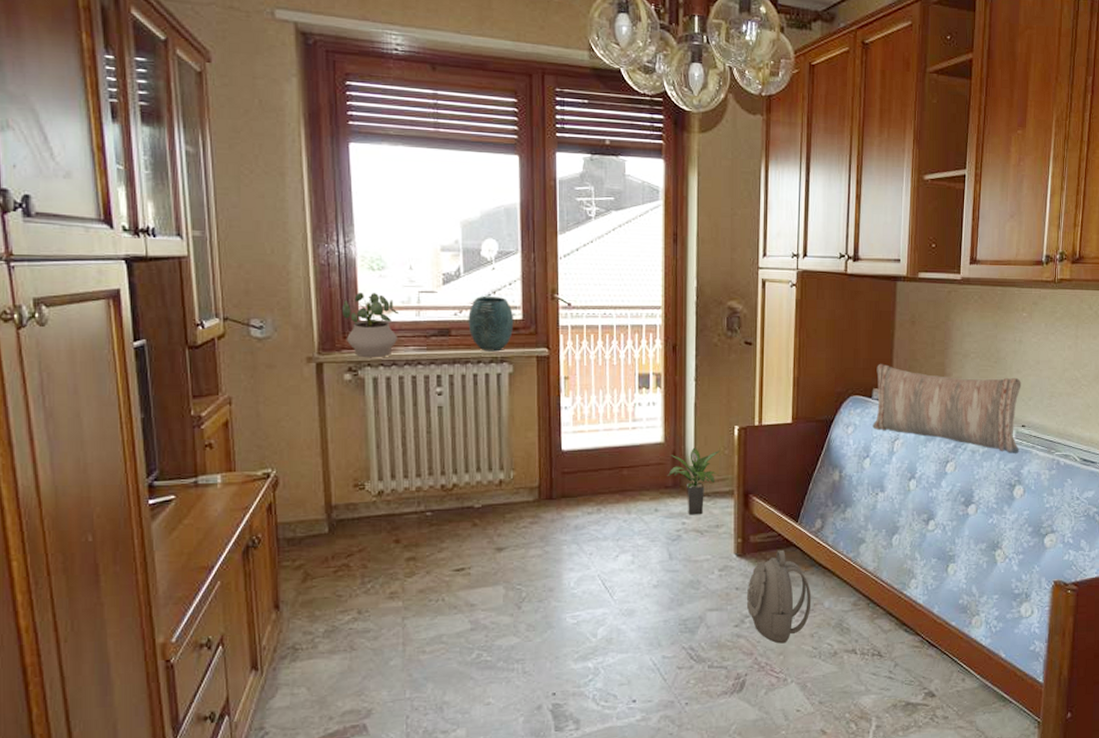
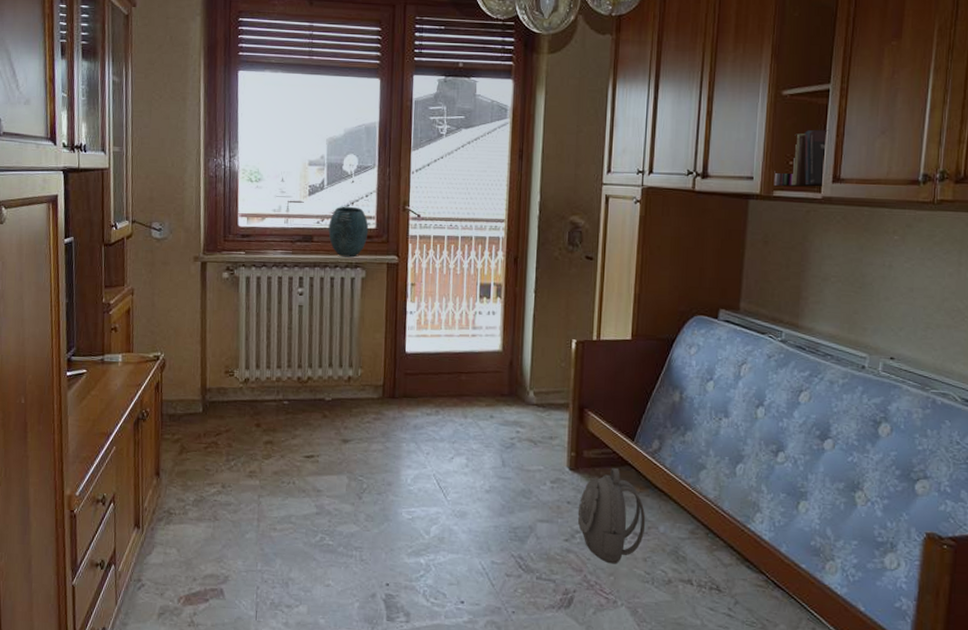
potted plant: present [341,292,398,358] -> none [224,201,270,260]
potted plant: present [667,447,720,515] -> none [503,358,557,425]
pillow: present [872,363,1021,455] -> none [717,283,891,389]
books: none [919,213,966,269] -> present [774,129,829,187]

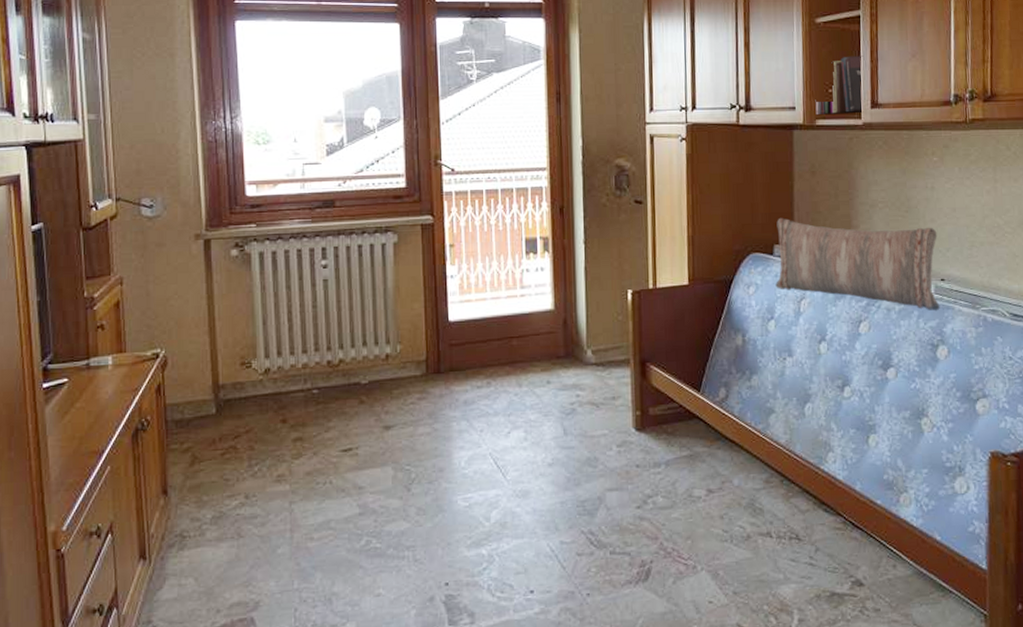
vase: present [328,206,369,258] -> none [352,164,398,222]
backpack: present [577,467,646,564] -> none [648,422,719,527]
pillow: none [717,283,891,389] -> present [775,217,940,311]

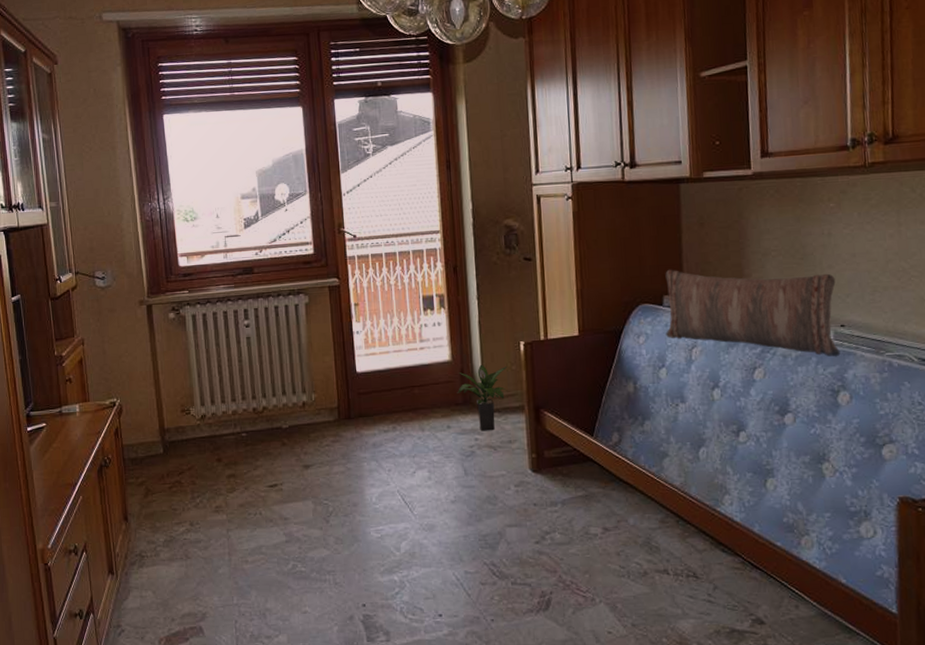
potted plant: none [558,314,614,387] -> present [457,364,508,431]
books: present [815,56,863,116] -> none [701,106,752,168]

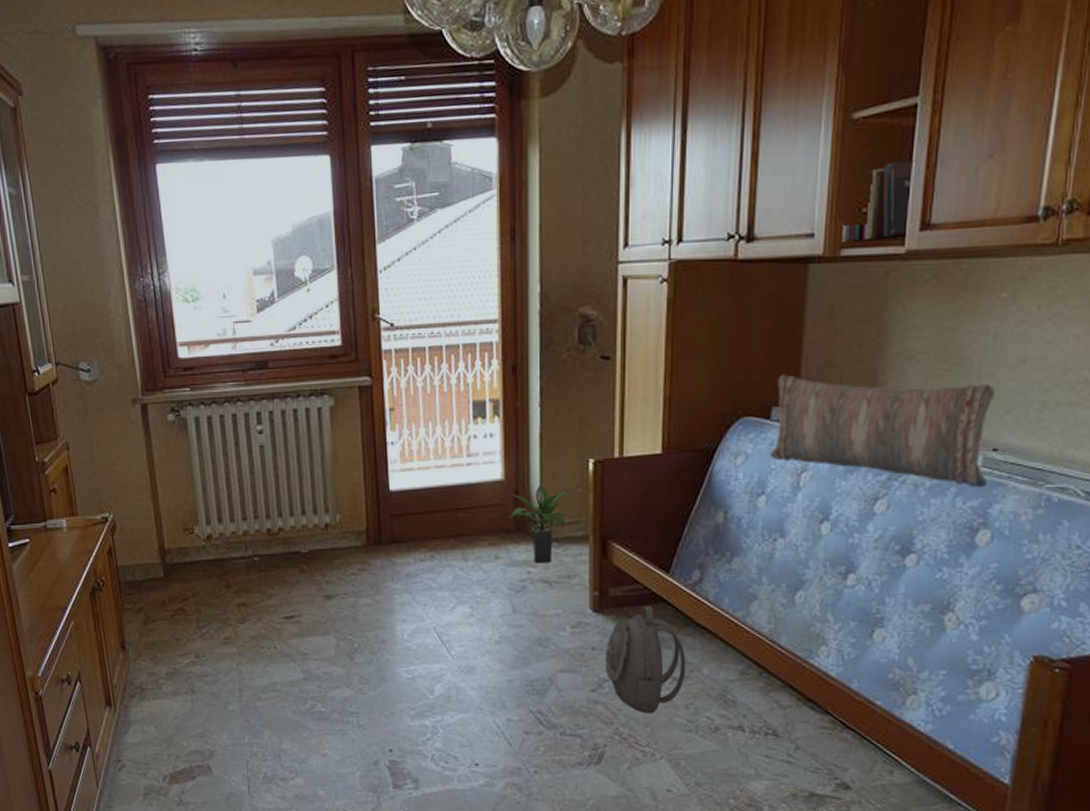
backpack: none [545,464,615,562] -> present [605,605,687,714]
books: none [701,106,752,168] -> present [841,160,916,244]

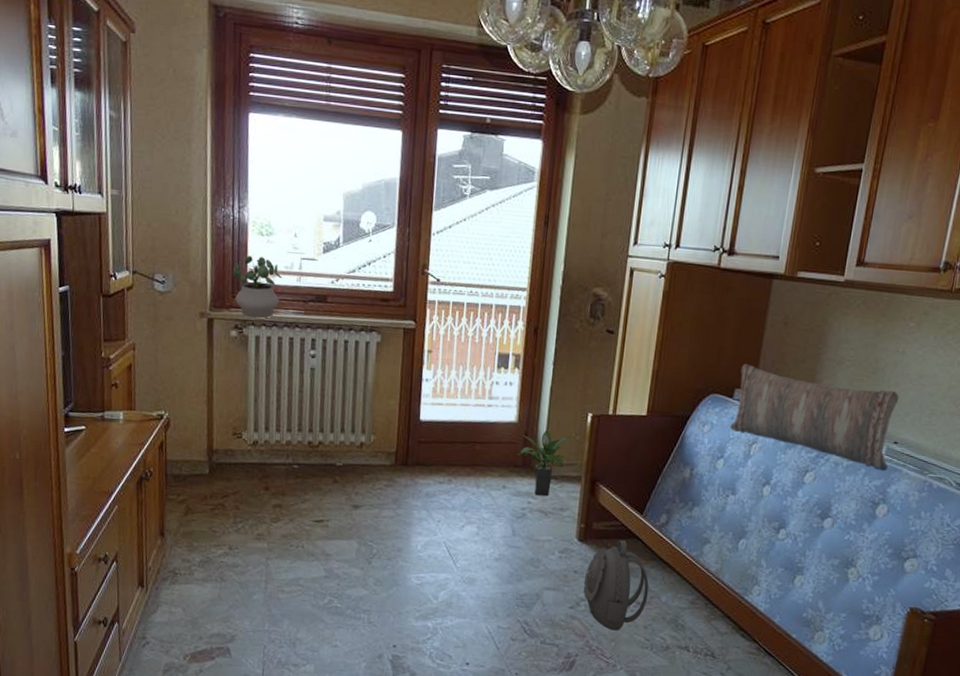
potted plant: none [160,327,217,397] -> present [232,256,282,319]
books: present [841,160,916,244] -> none [798,210,858,271]

